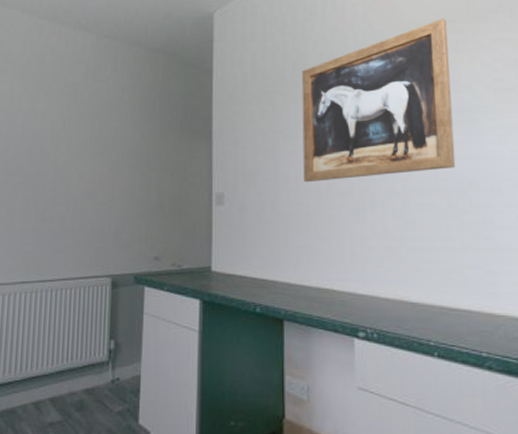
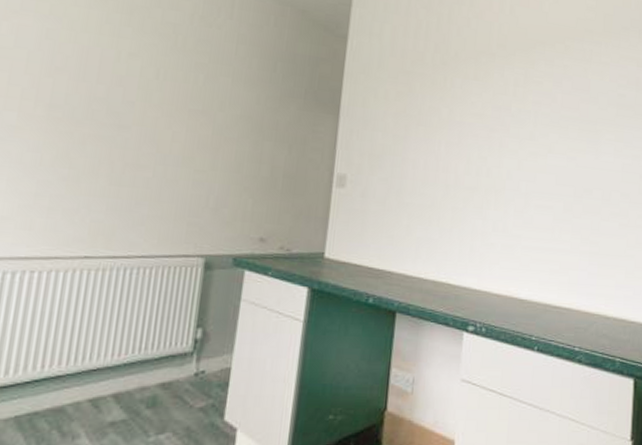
wall art: present [301,18,456,183] -> none [432,27,585,175]

